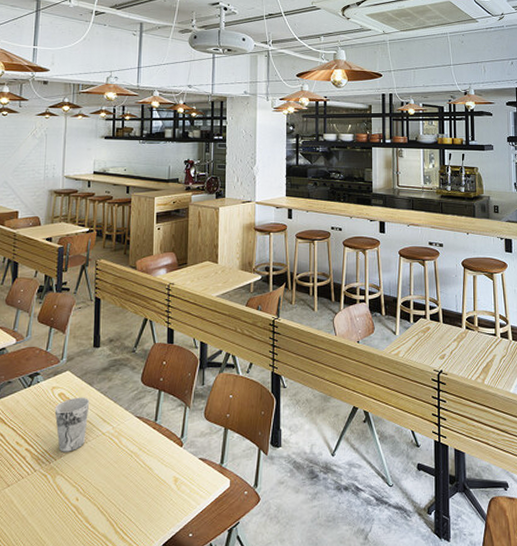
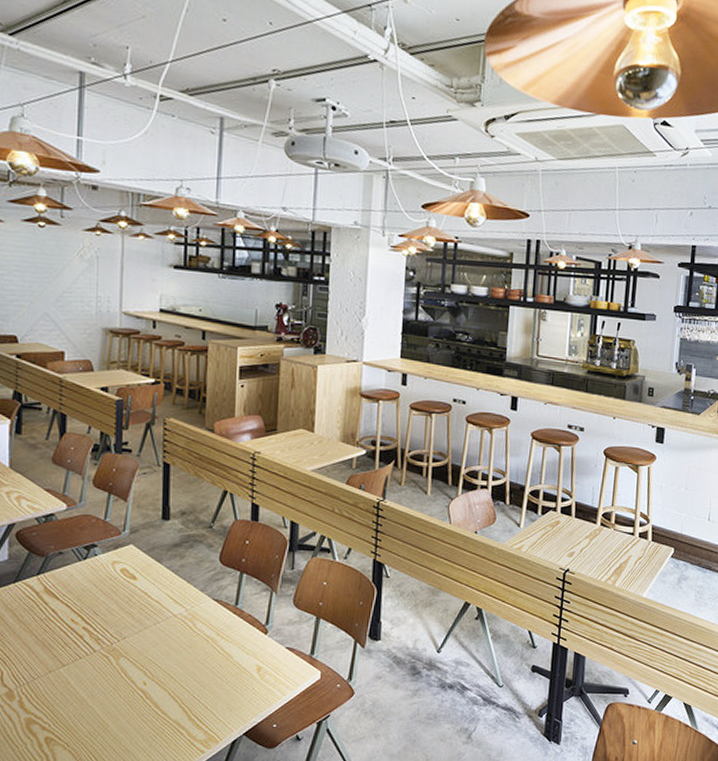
cup: present [54,397,90,452] -> none [116,574,159,633]

